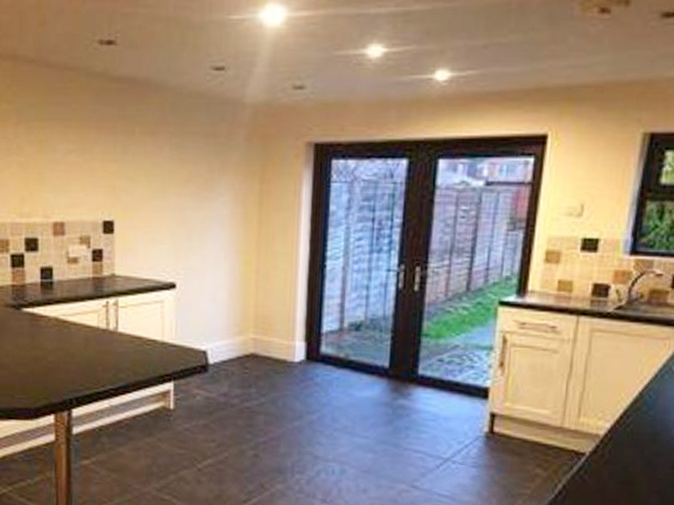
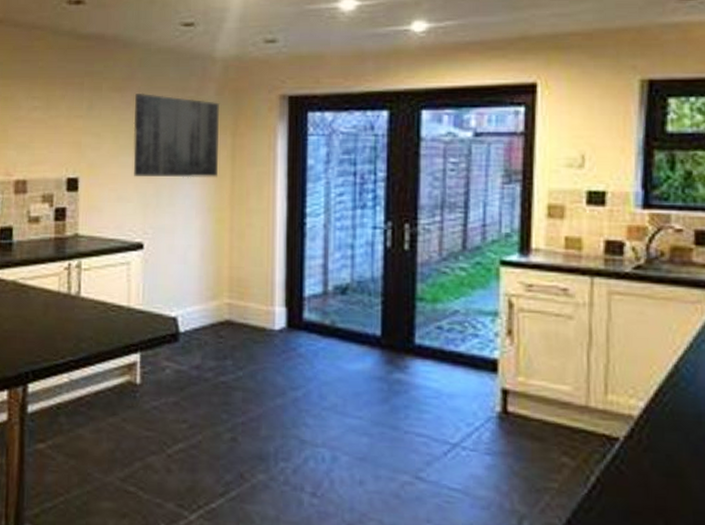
wall art: none [166,137,249,222] -> present [133,92,220,178]

